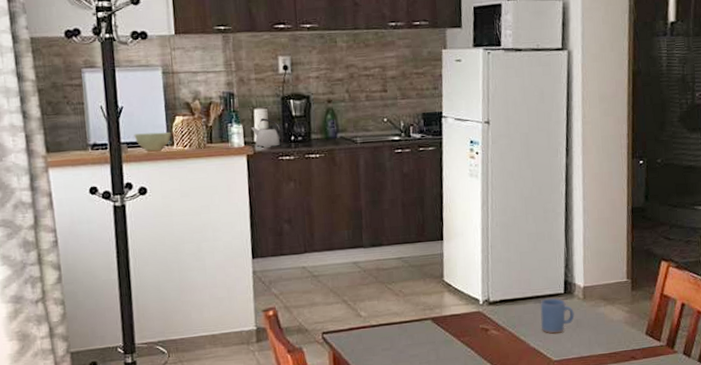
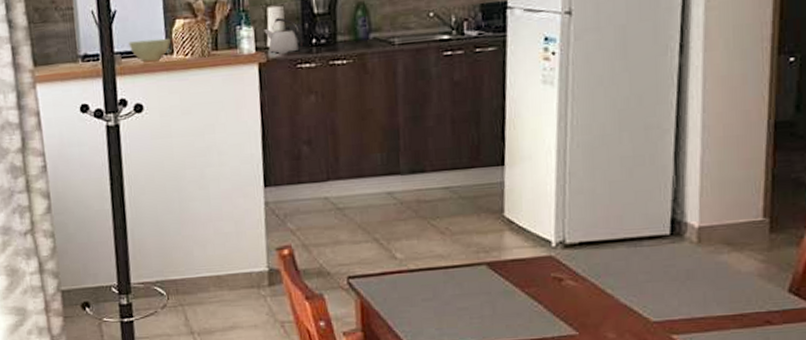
mug: present [540,298,575,334] -> none [635,240,684,287]

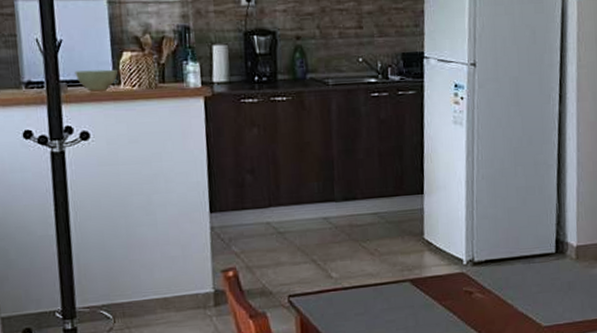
kettle: present [264,17,302,55] -> none [209,55,246,90]

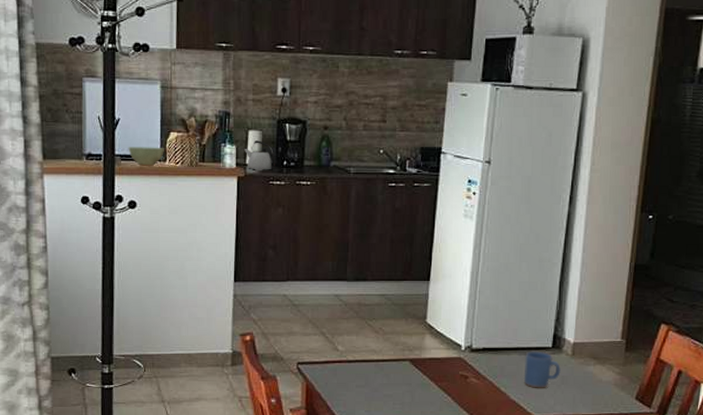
kettle: none [209,55,246,90] -> present [244,140,275,172]
mug: none [529,258,566,297] -> present [523,351,561,388]

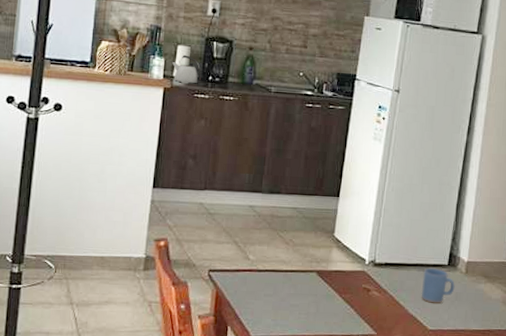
bowl: present [128,147,165,167] -> none [58,52,96,73]

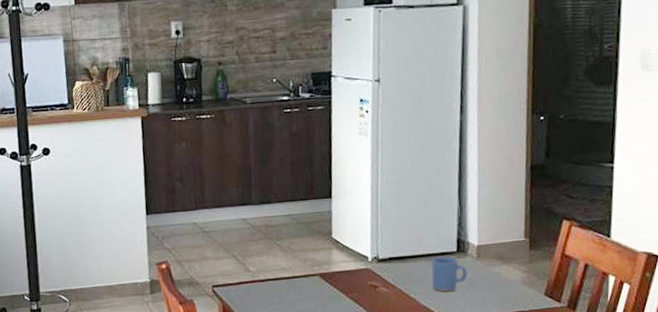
kettle: present [172,55,201,85] -> none [145,81,175,110]

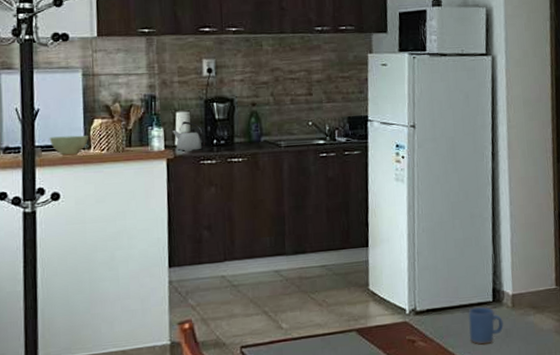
bowl: none [38,96,72,116] -> present [49,135,89,157]
kettle: none [145,81,175,110] -> present [172,121,205,152]

